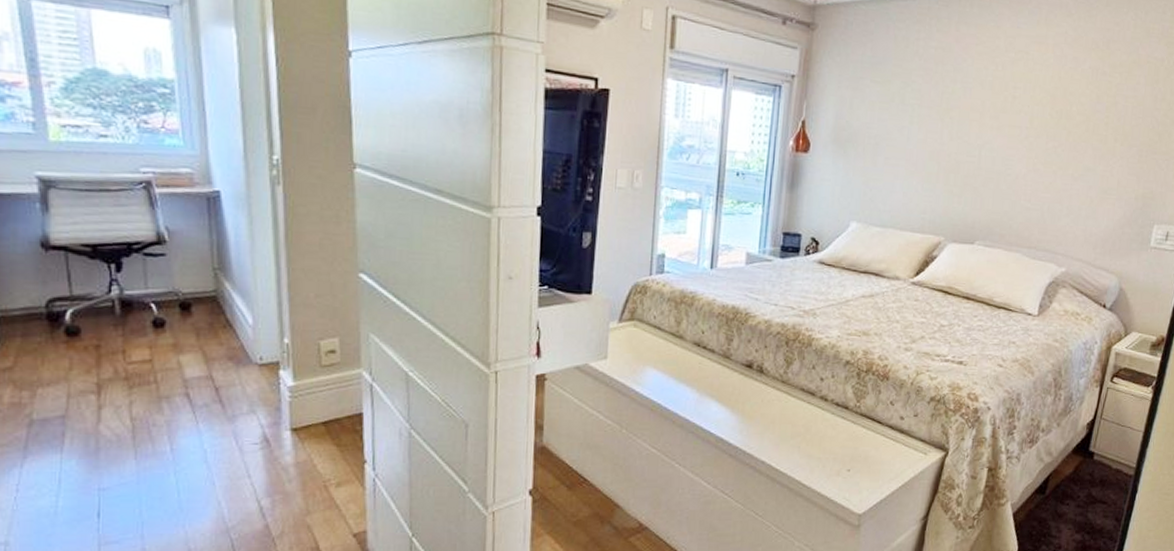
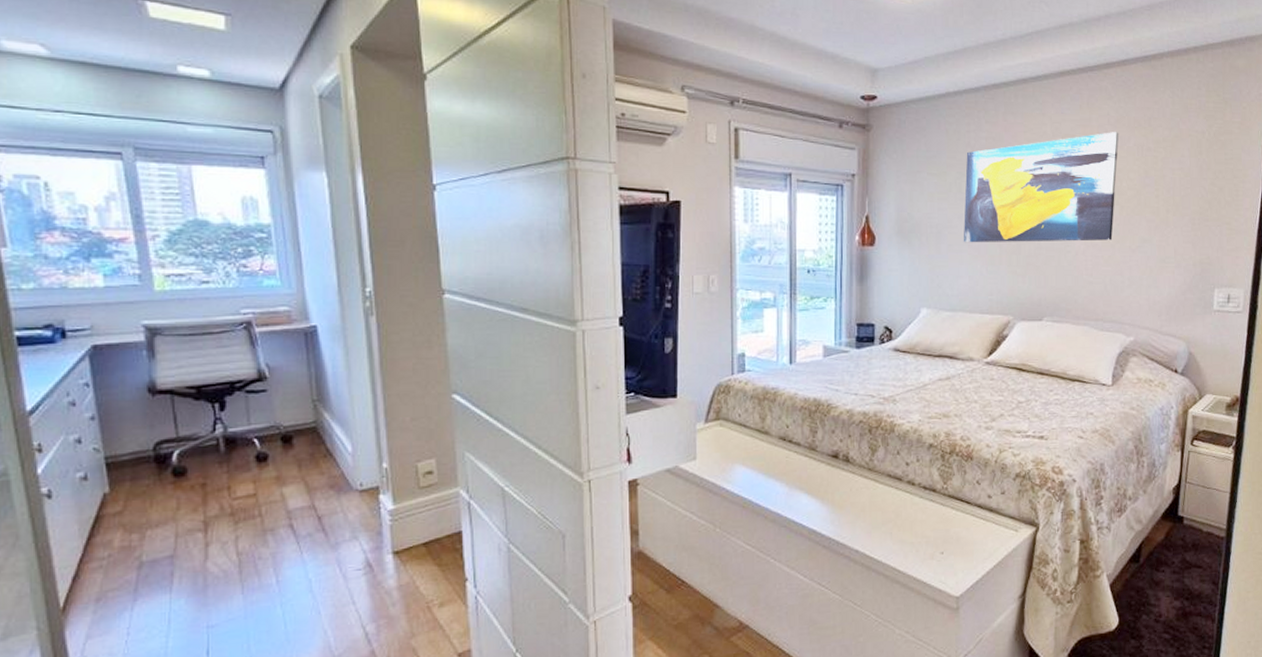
wall art: none [902,52,1075,167] -> present [964,132,1119,243]

